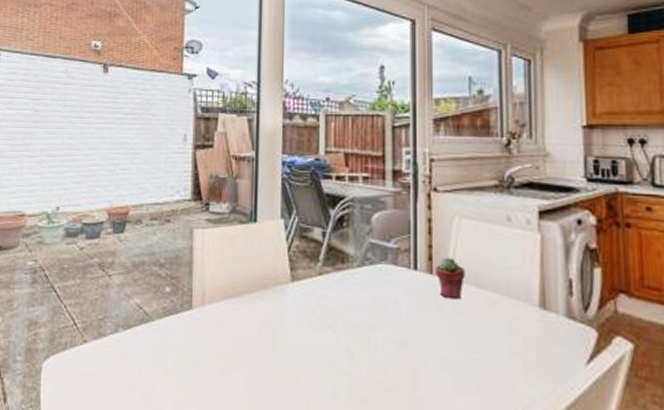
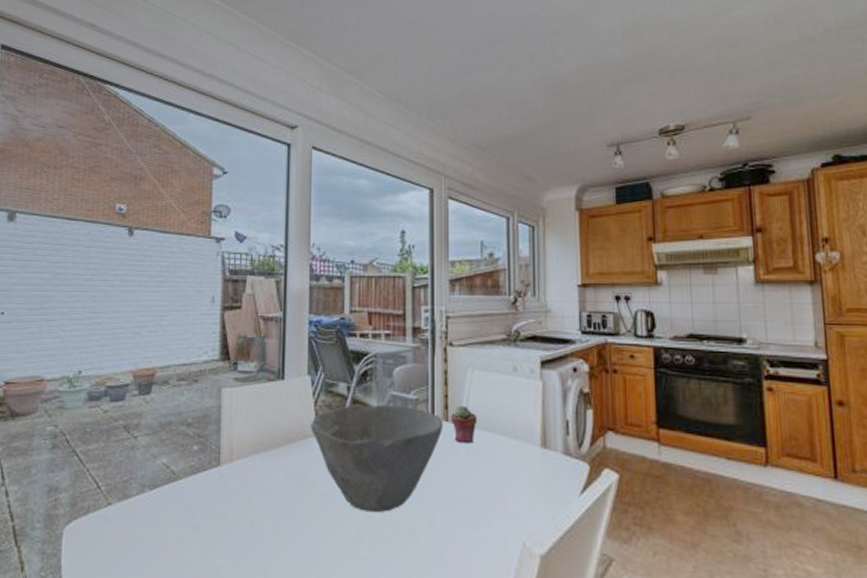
bowl: none [284,251,428,369] -> present [311,404,444,513]

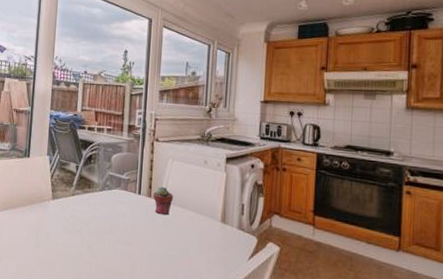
bowl: present [311,404,444,513] -> none [47,179,148,260]

